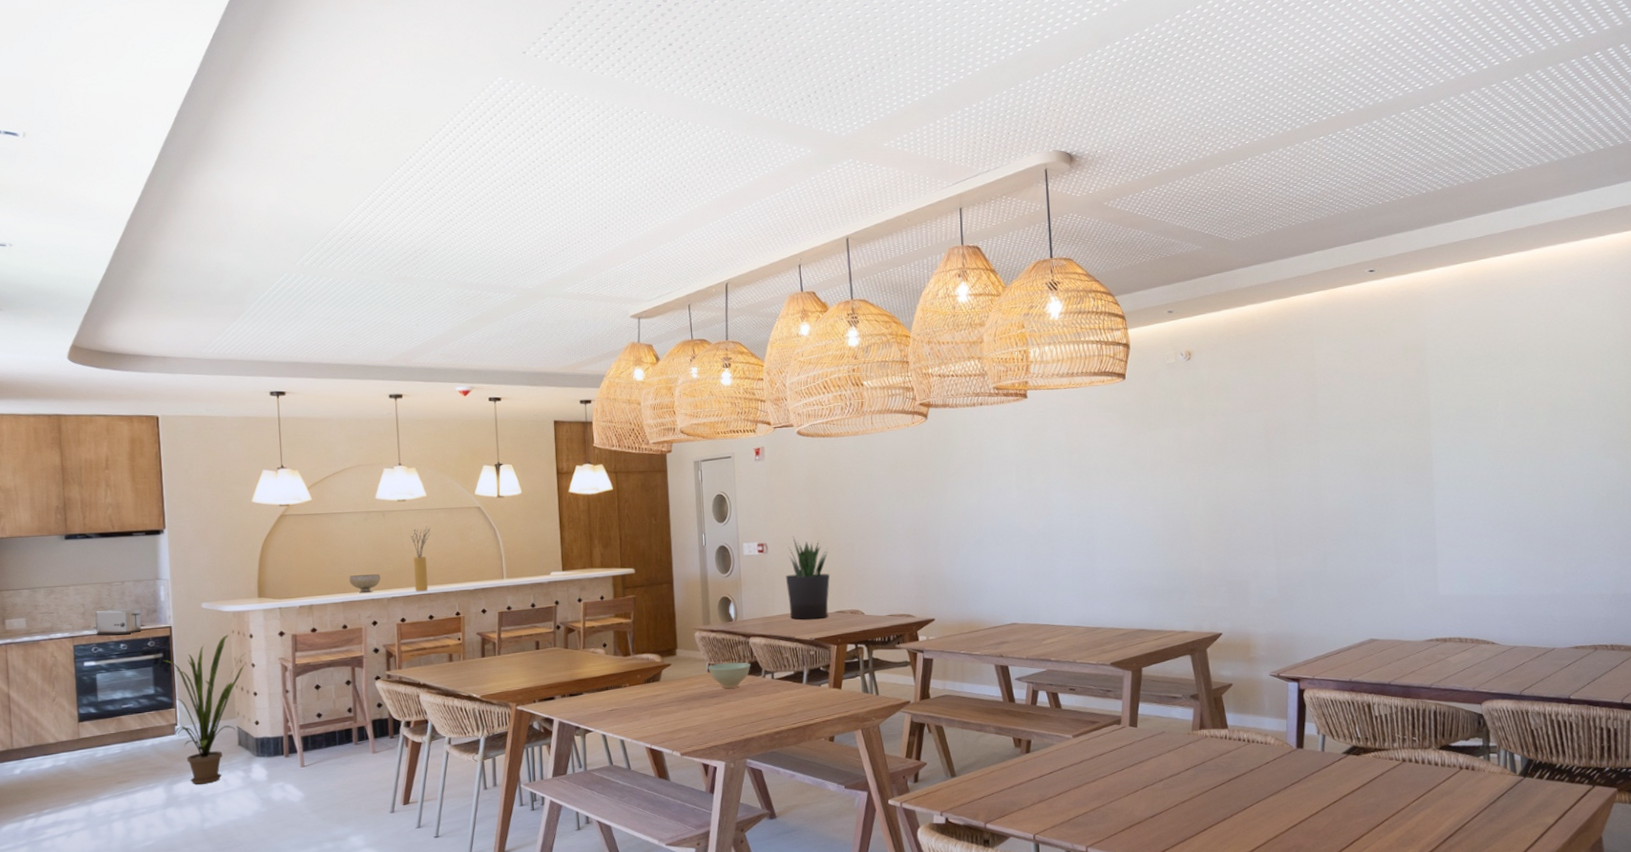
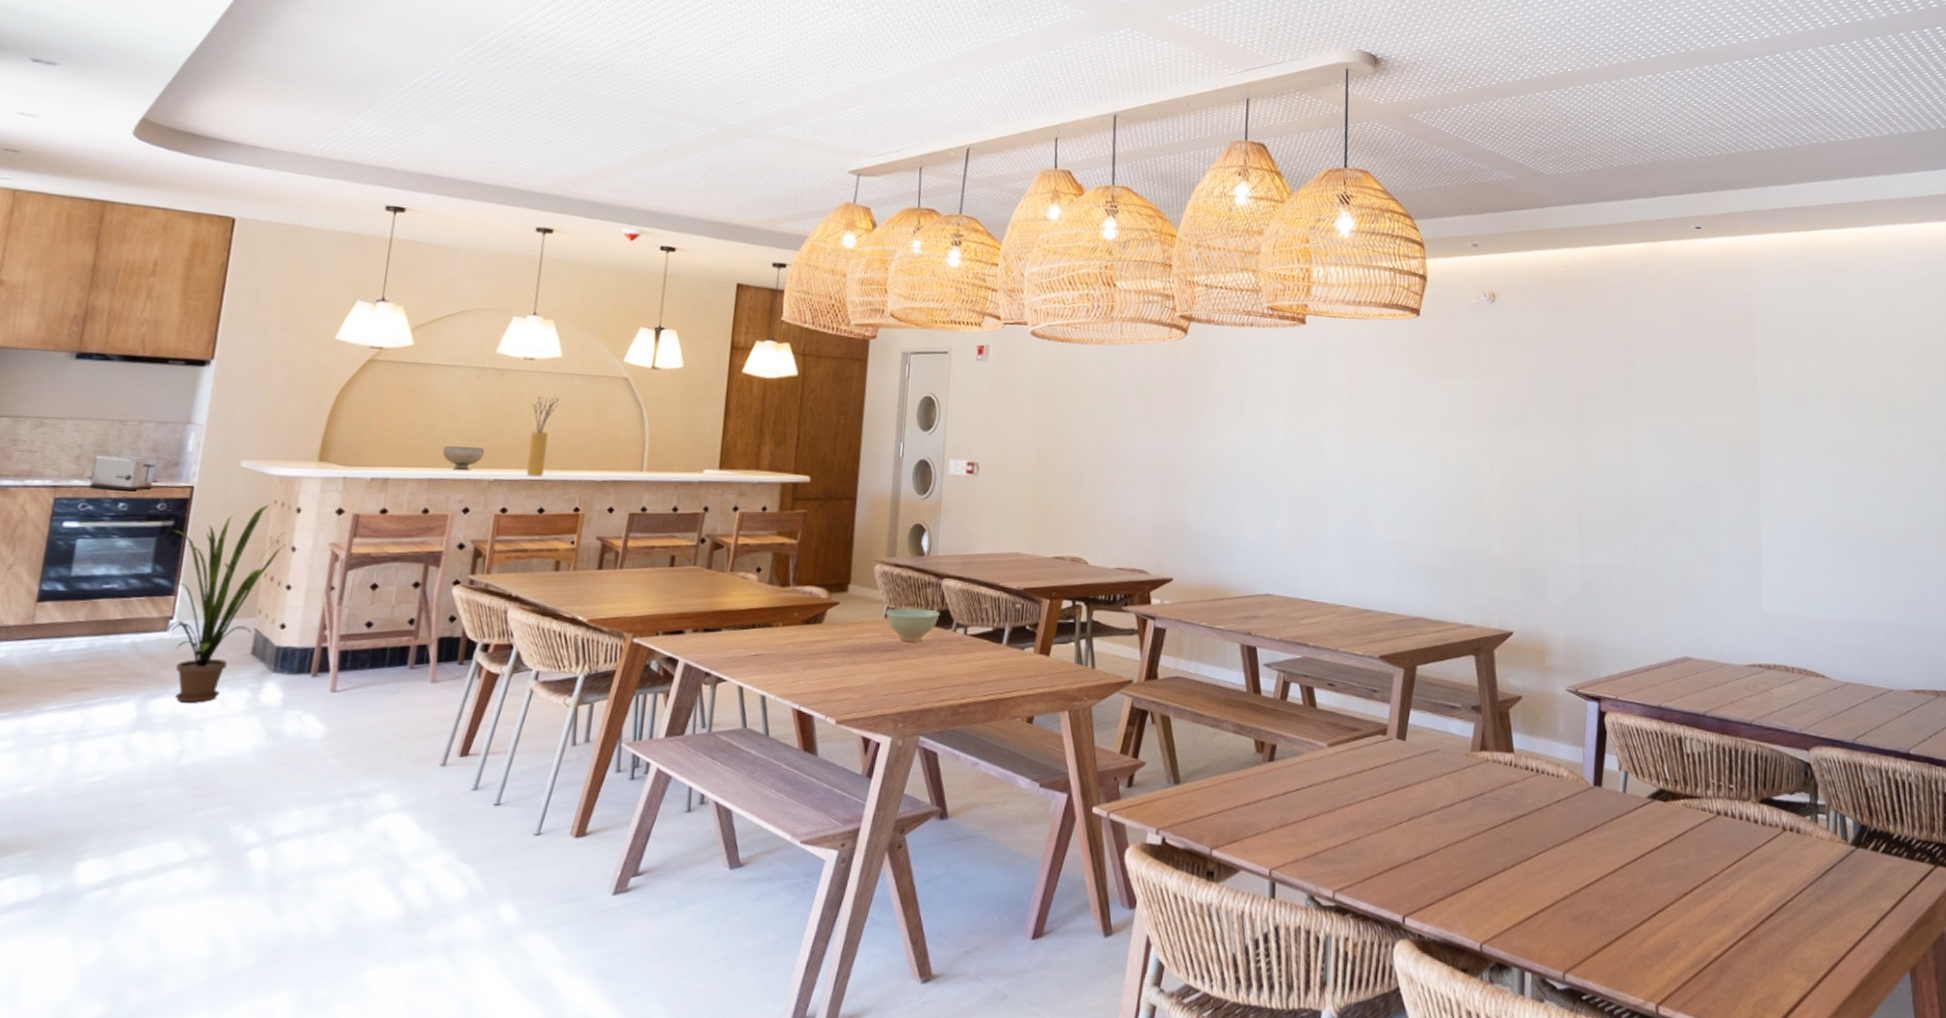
planter: present [785,536,830,621] -> none [996,458,1053,565]

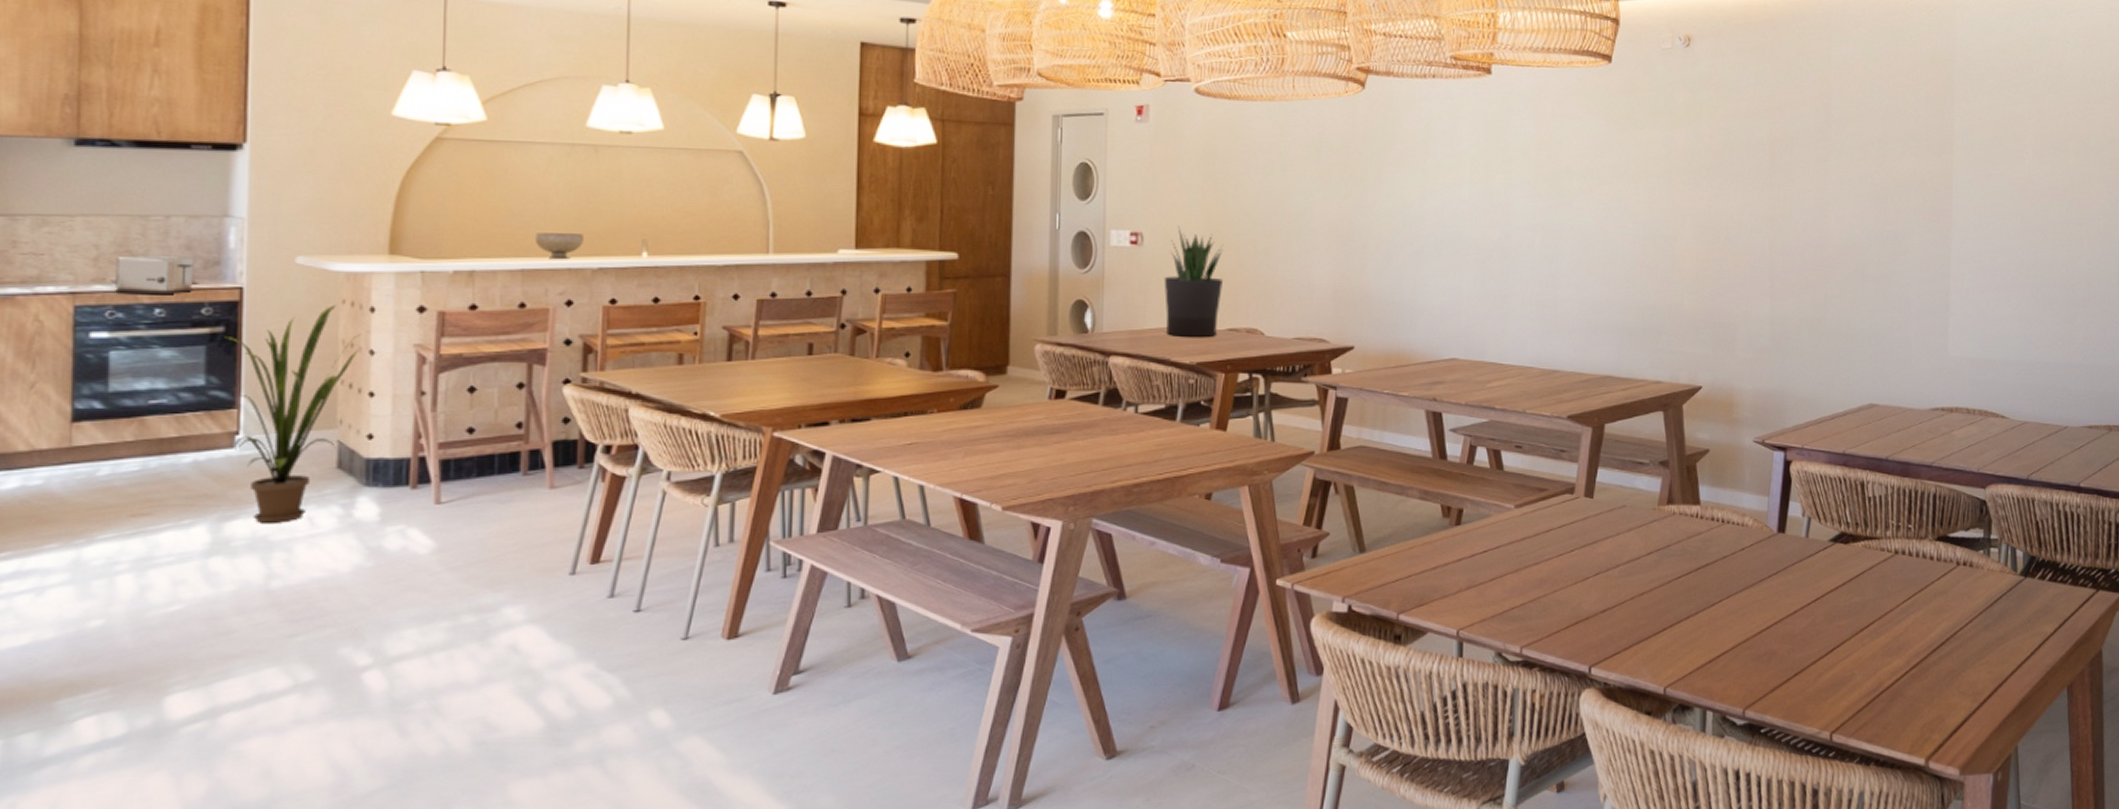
vase: present [526,393,560,477] -> none [634,171,666,264]
bowl: present [885,608,940,643] -> none [1049,388,1108,423]
planter: none [996,458,1053,565] -> present [1163,226,1224,338]

